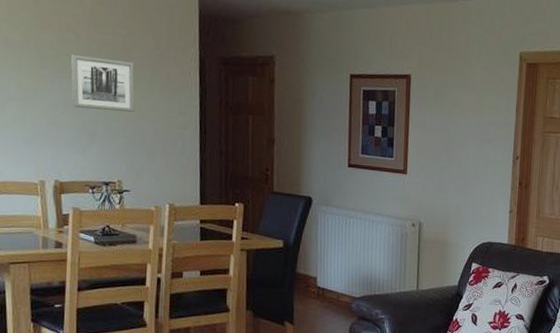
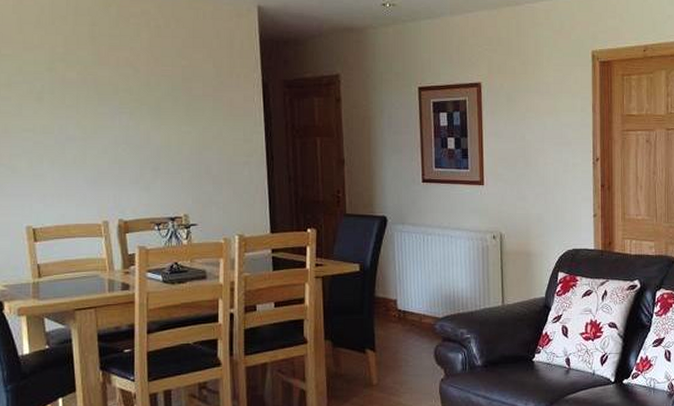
wall art: present [70,55,135,112] -> none [129,90,198,144]

